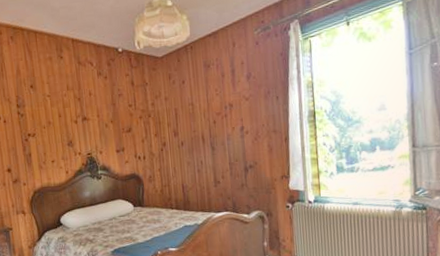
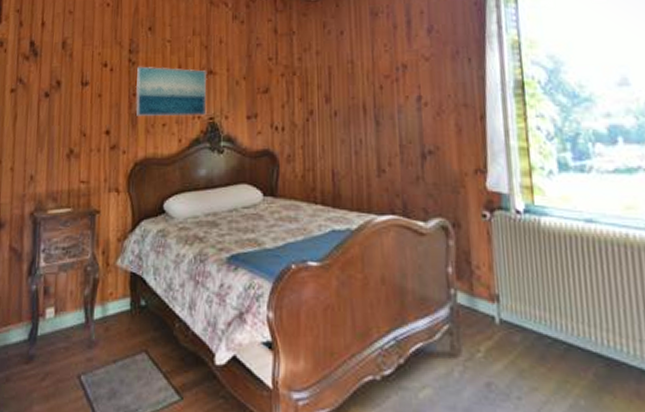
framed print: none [26,116,85,156] -> present [135,66,207,116]

